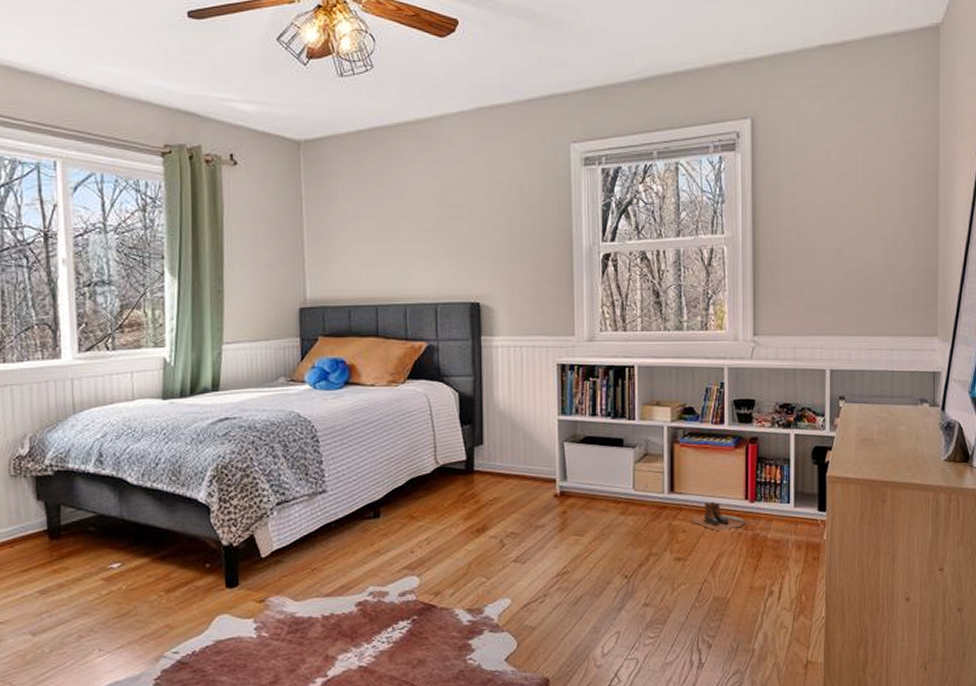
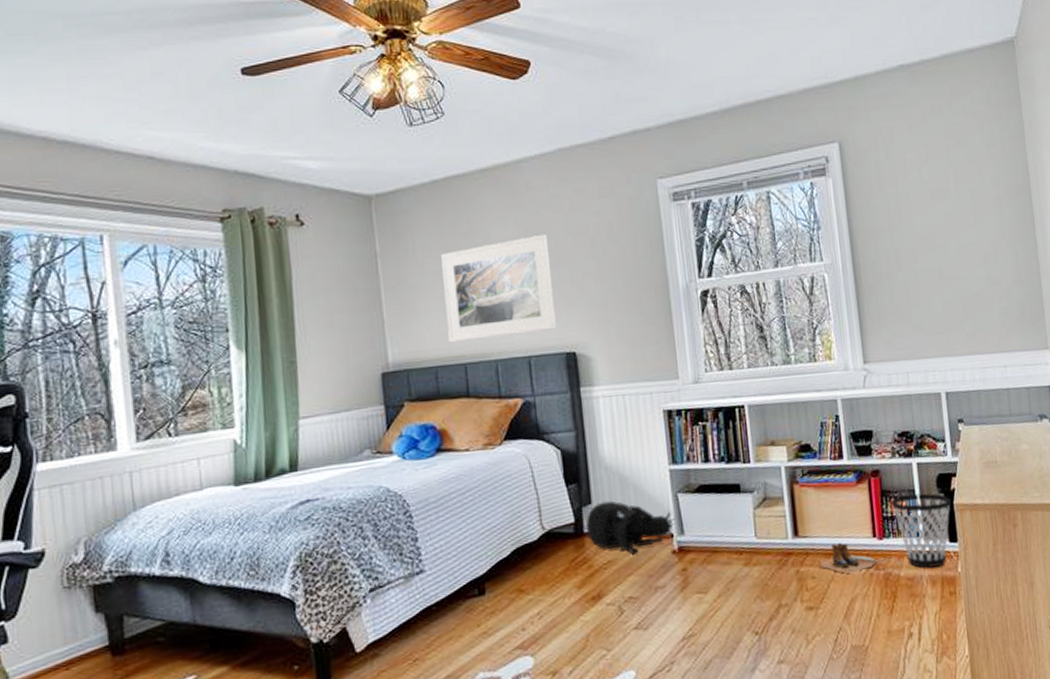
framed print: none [361,188,463,285] -> present [441,234,557,343]
tactical helmet: none [476,443,559,493] -> present [585,500,677,553]
wastebasket: none [766,463,824,533] -> present [891,493,952,568]

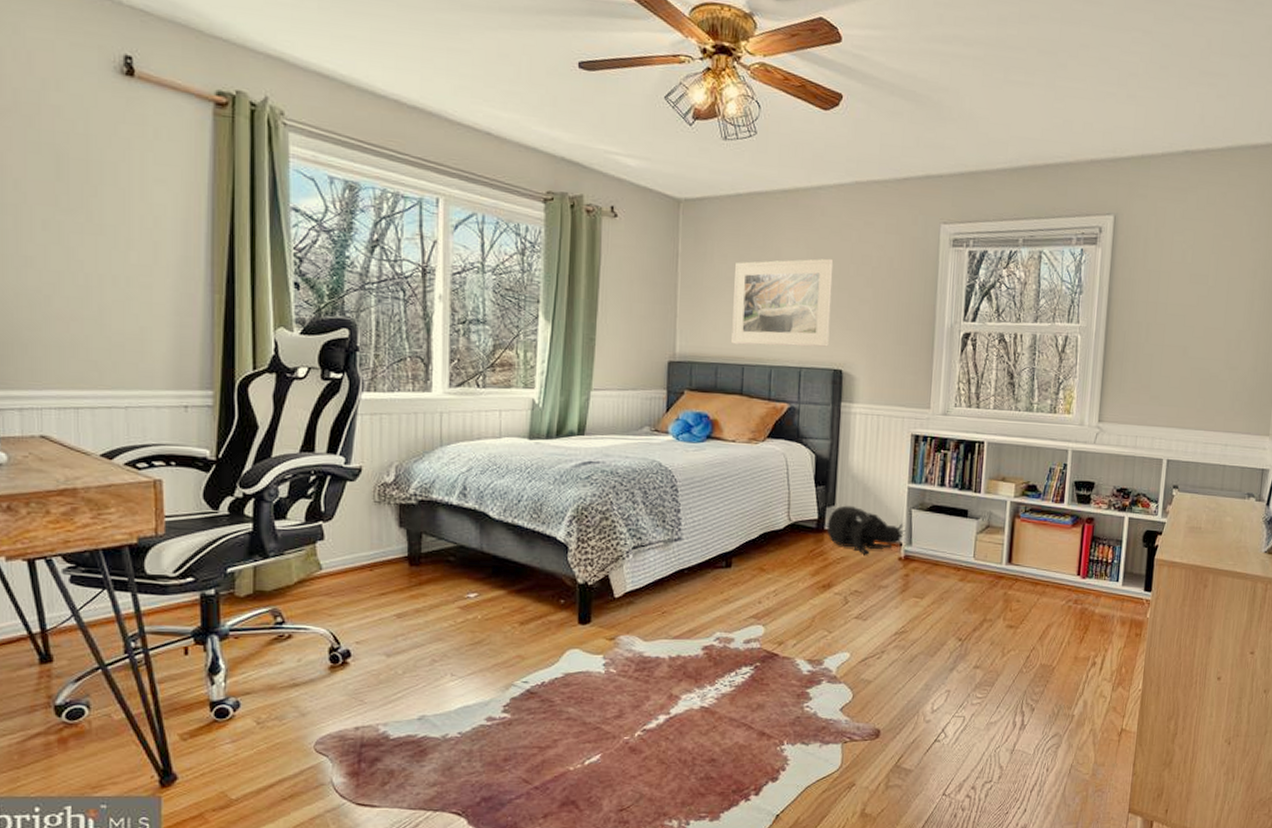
boots: present [818,542,878,575] -> none [1024,574,1077,604]
wastebasket: present [891,493,952,568] -> none [1099,544,1153,610]

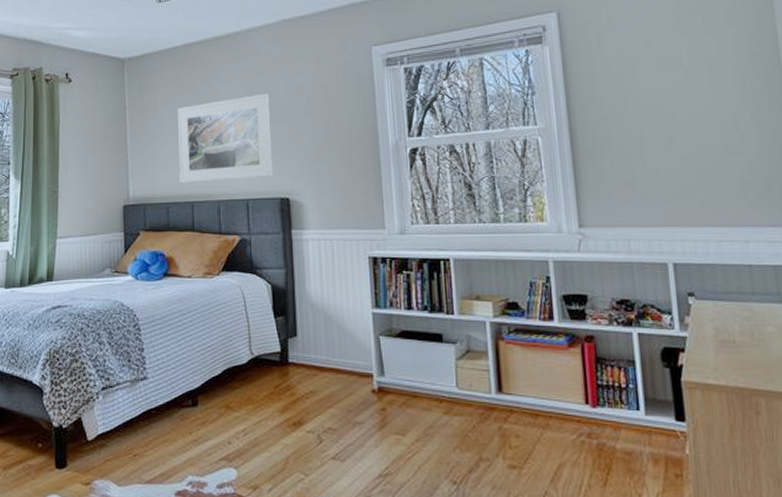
tactical helmet: present [826,505,906,554] -> none [290,335,377,387]

